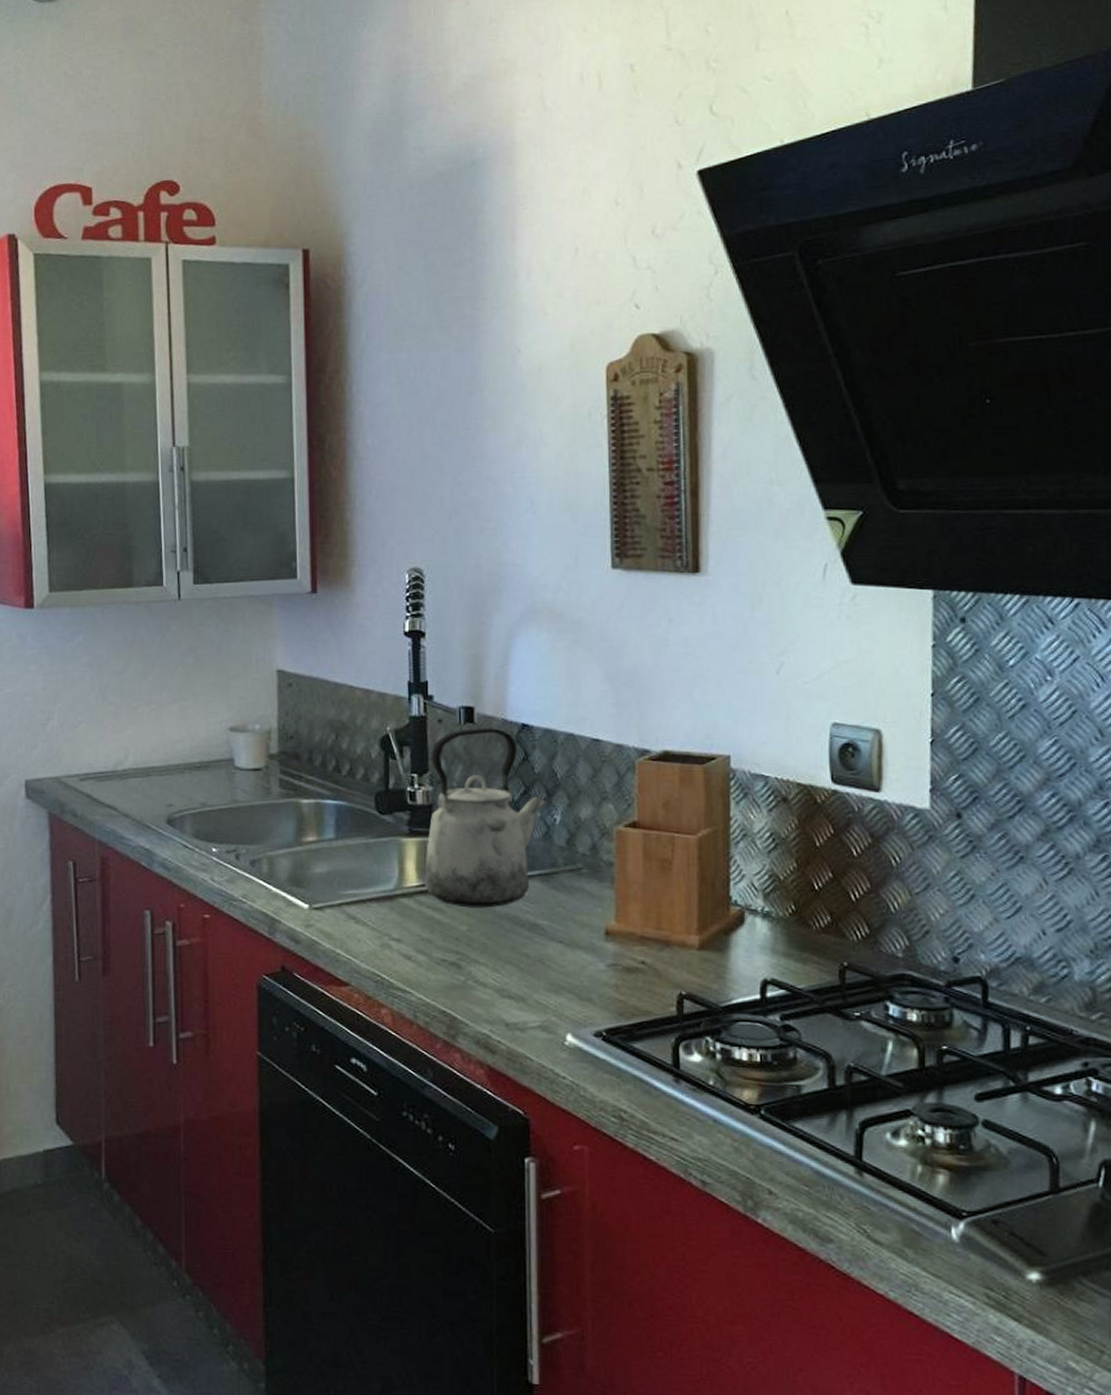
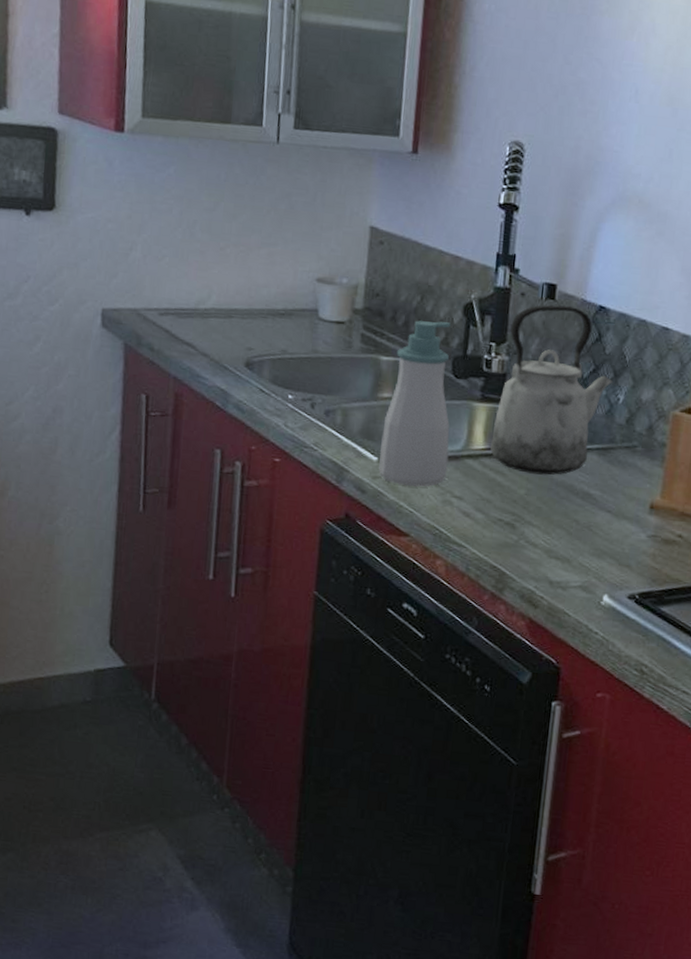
soap bottle: none [311,758,382,932] -> present [378,320,451,487]

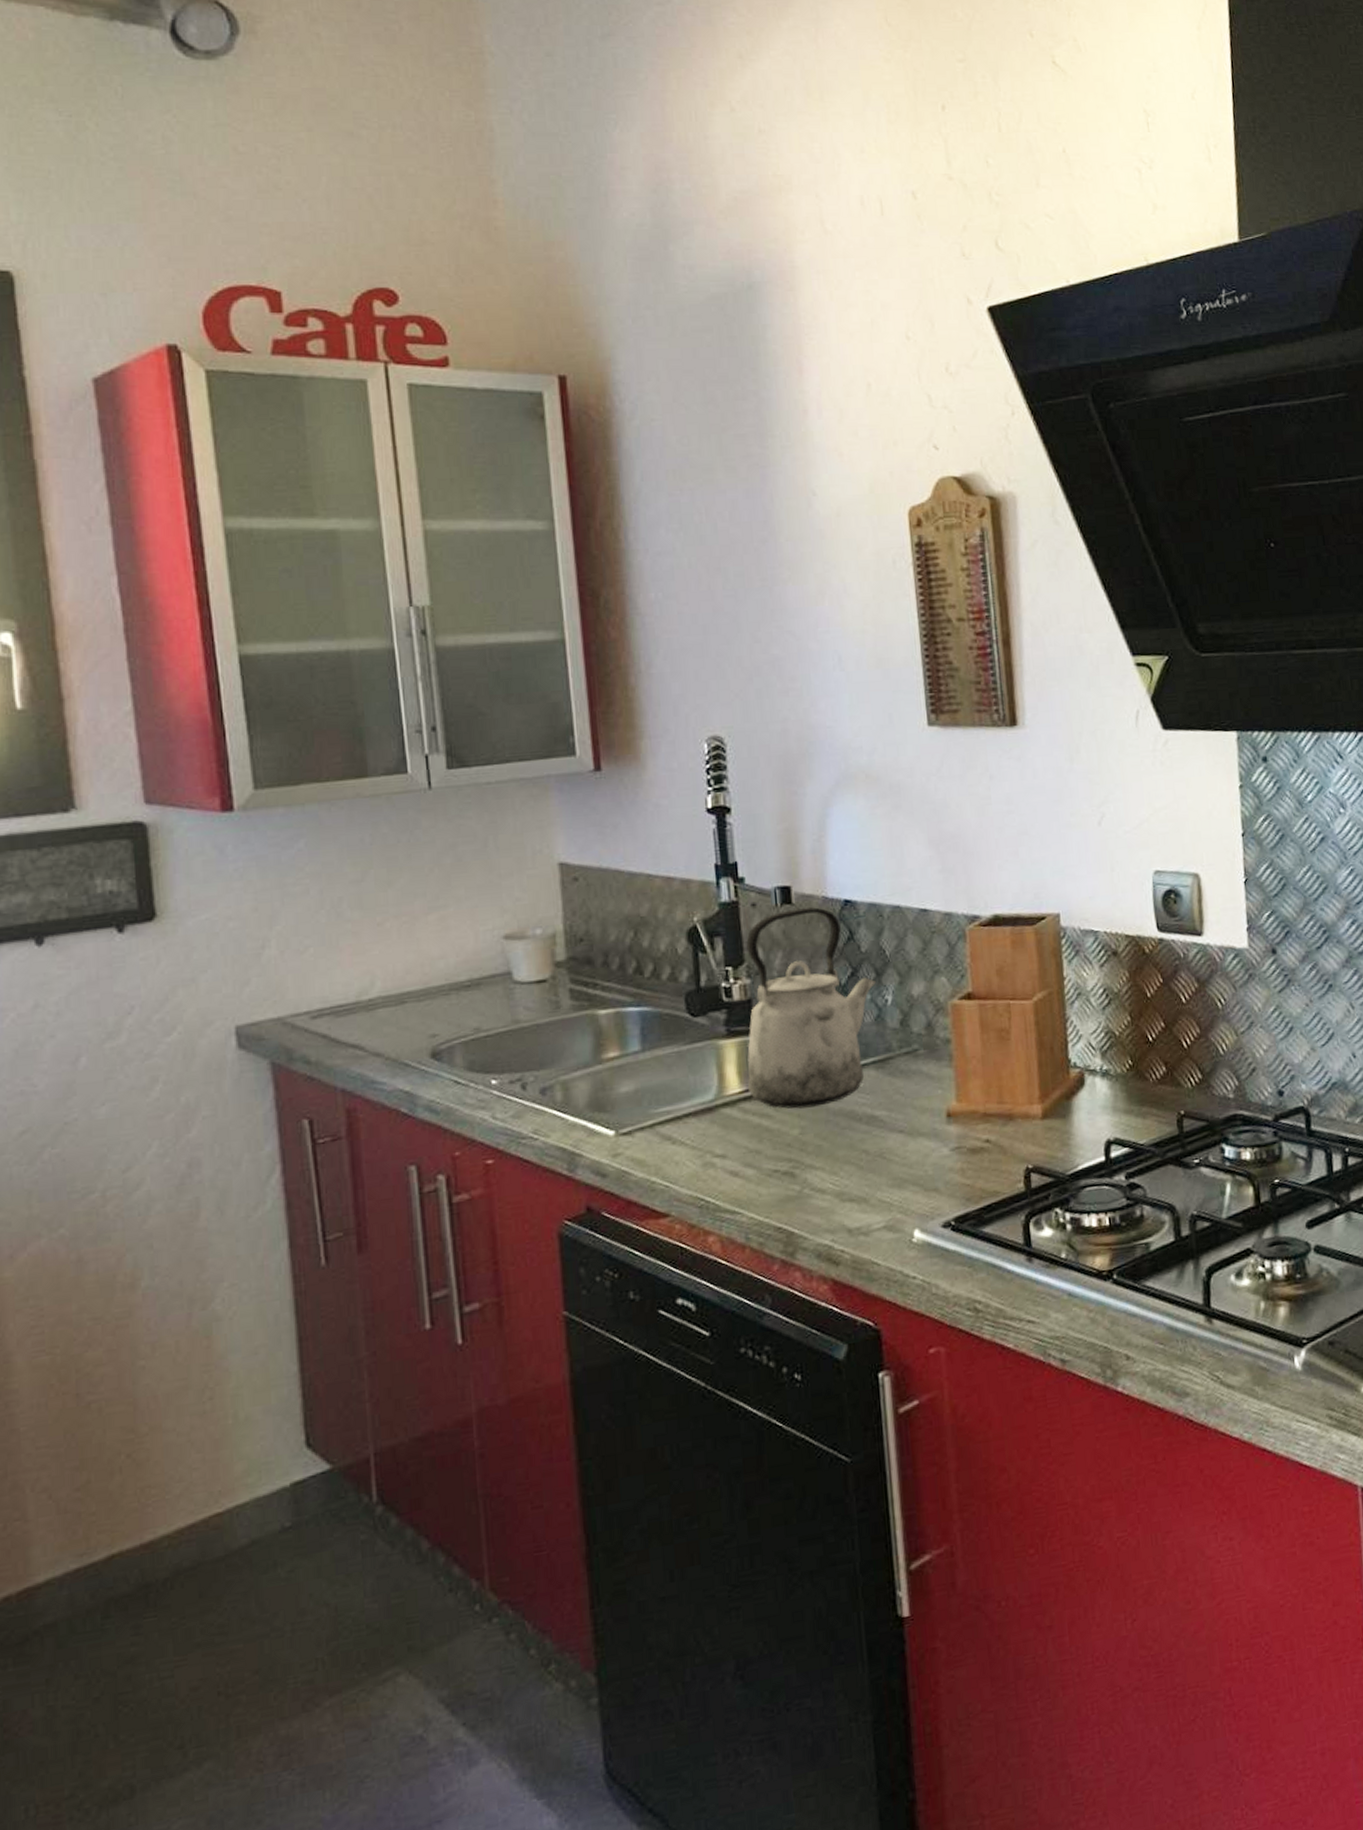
soap bottle: present [378,320,451,487] -> none [615,954,702,1158]

